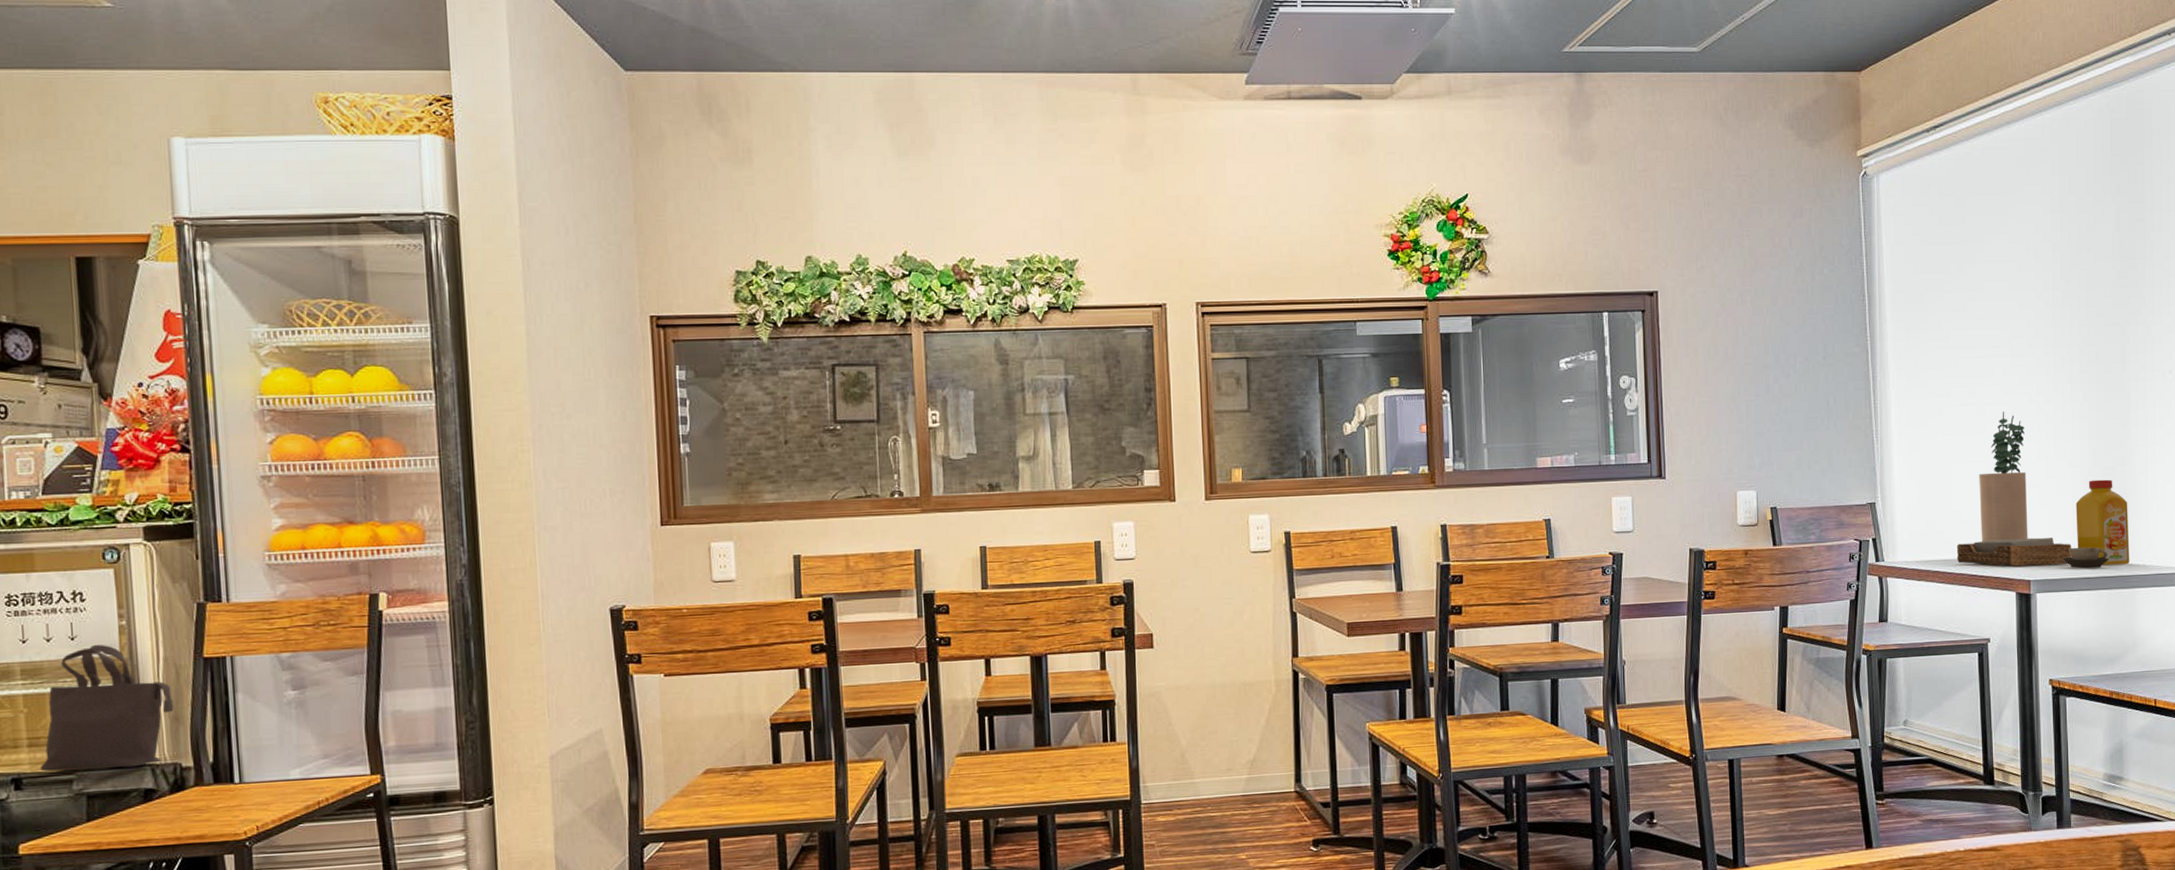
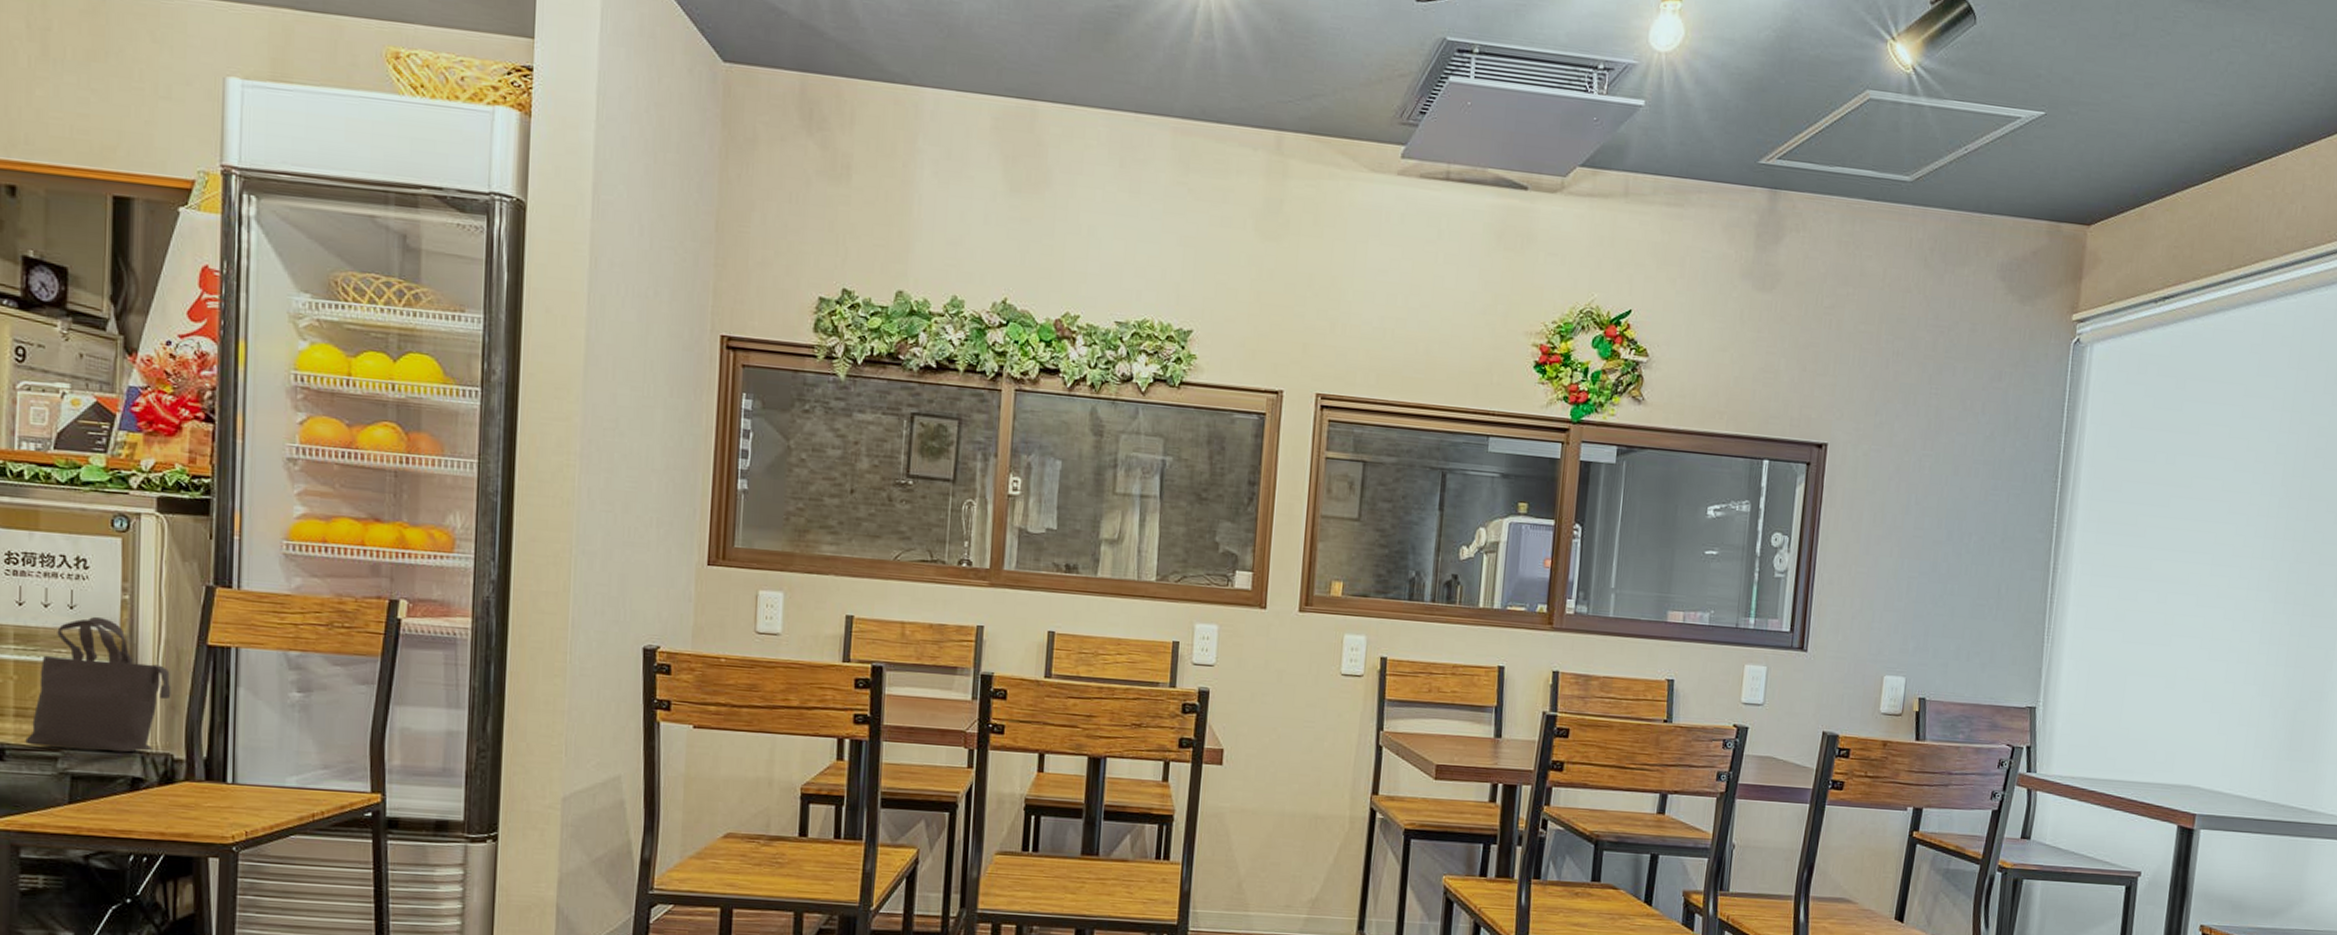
napkin holder: present [1956,537,2073,567] -> none [2117,763,2248,803]
vase: present [1979,411,2028,542] -> none [2147,624,2215,769]
cup: present [2063,547,2110,569] -> none [2235,784,2288,810]
juice bottle: present [2076,479,2130,565] -> none [2253,712,2318,811]

